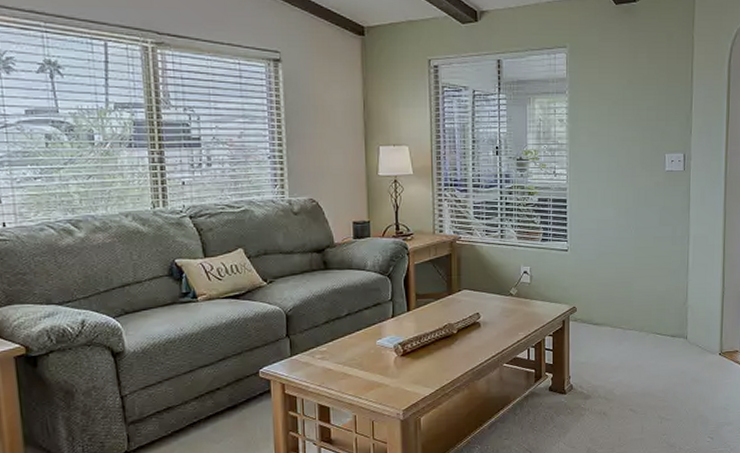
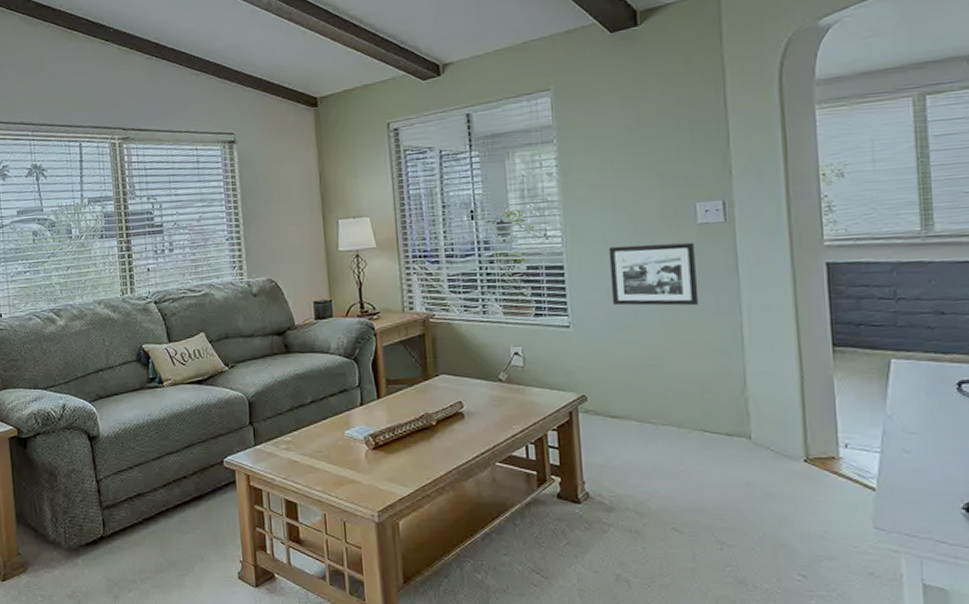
picture frame: none [600,185,662,236] -> present [608,242,699,306]

